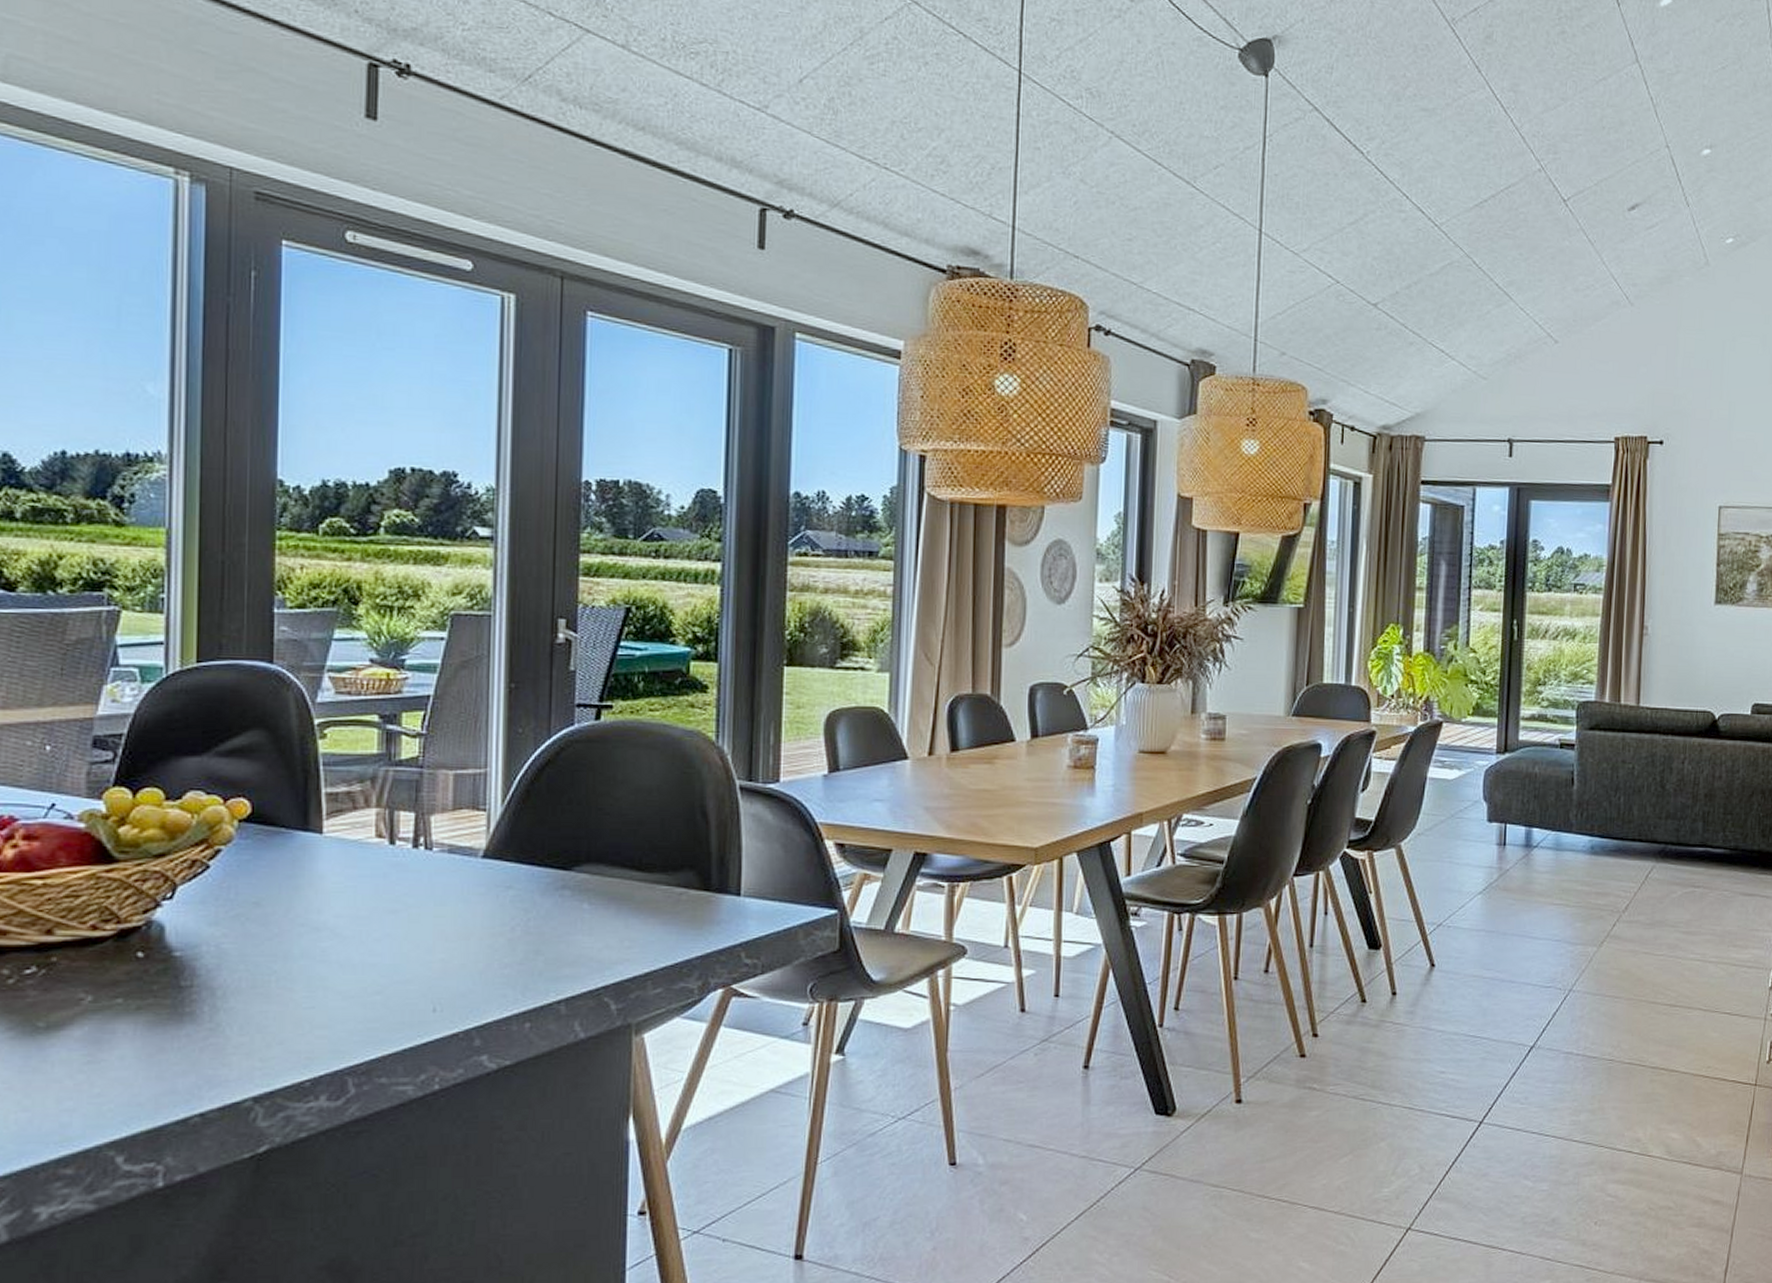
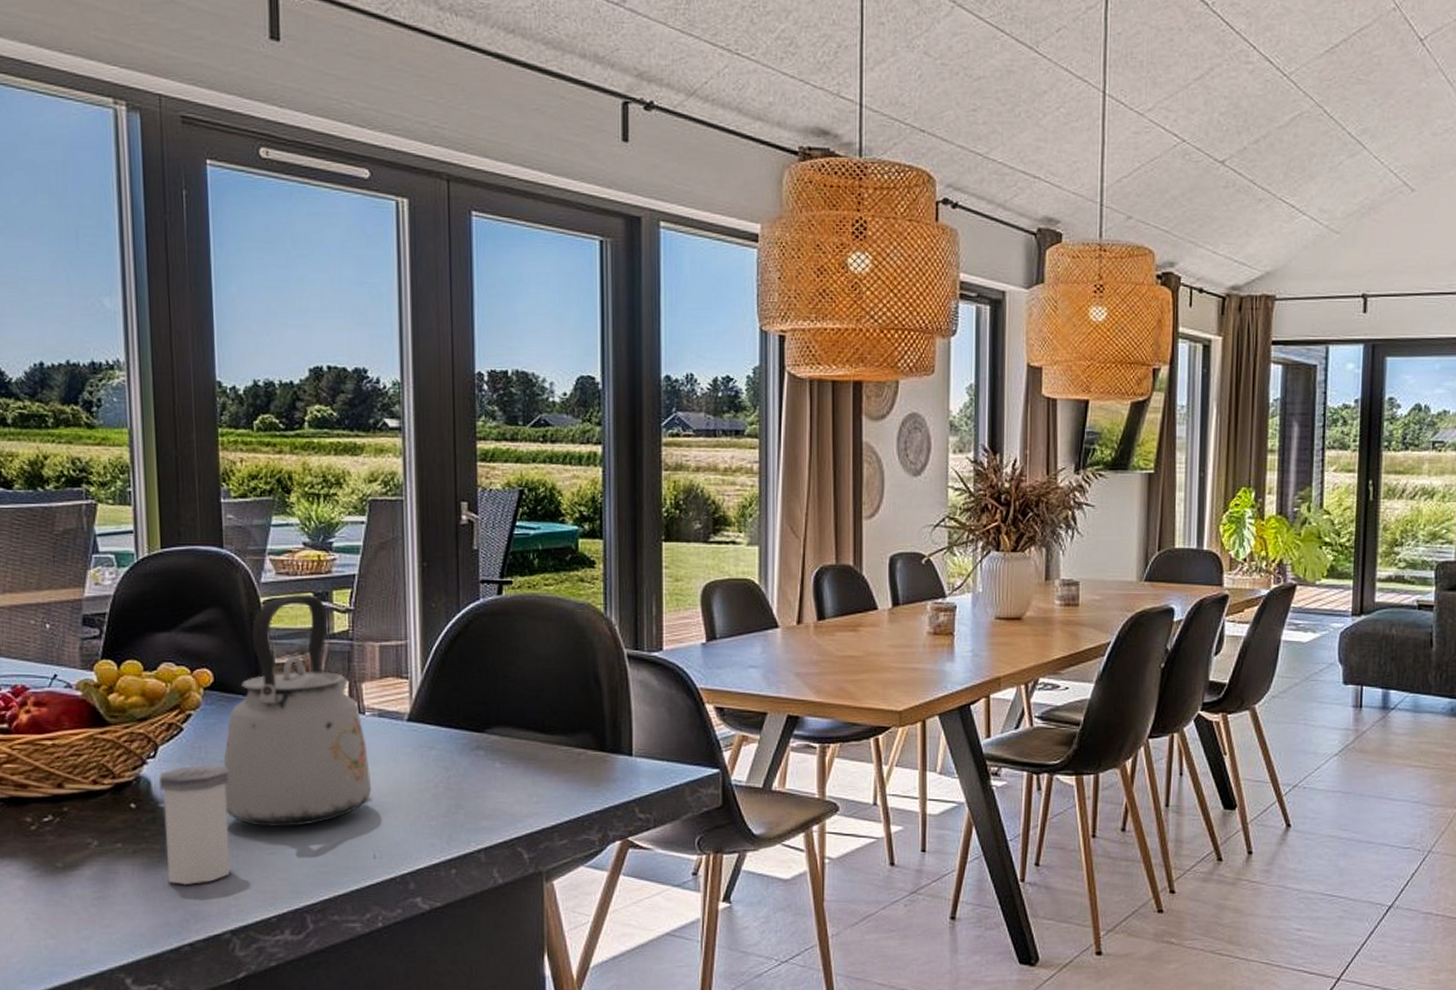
salt shaker: none [176,907,262,1046] -> present [160,765,231,886]
kettle: none [256,716,436,977] -> present [223,595,372,827]

